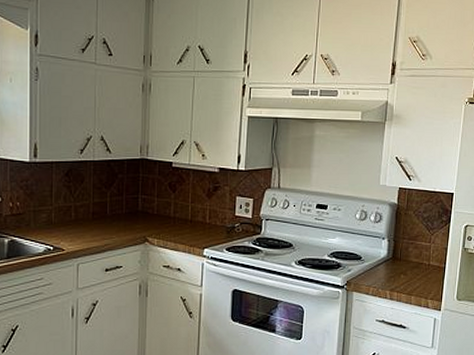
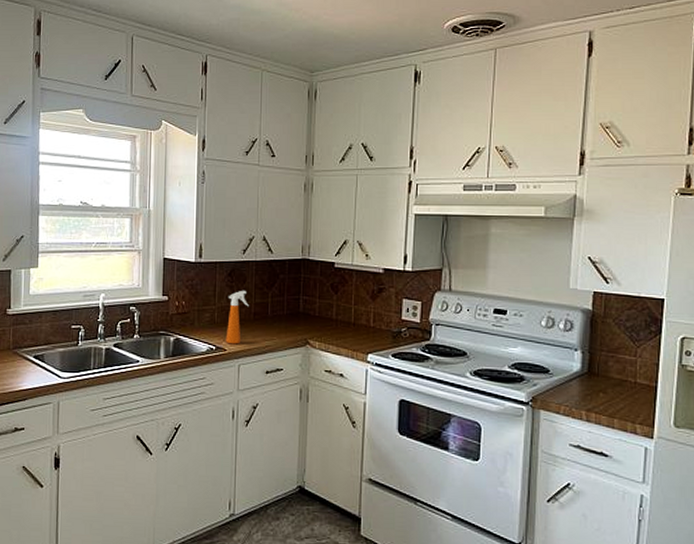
spray bottle: none [63,191,87,244] -> present [225,291,249,344]

